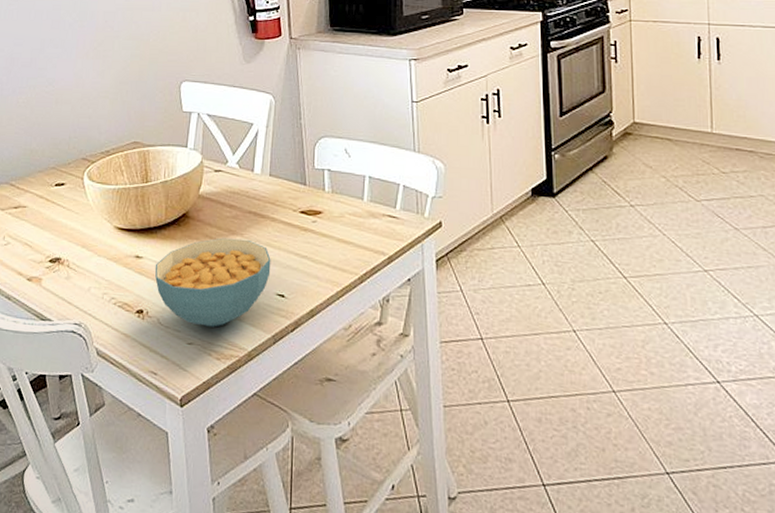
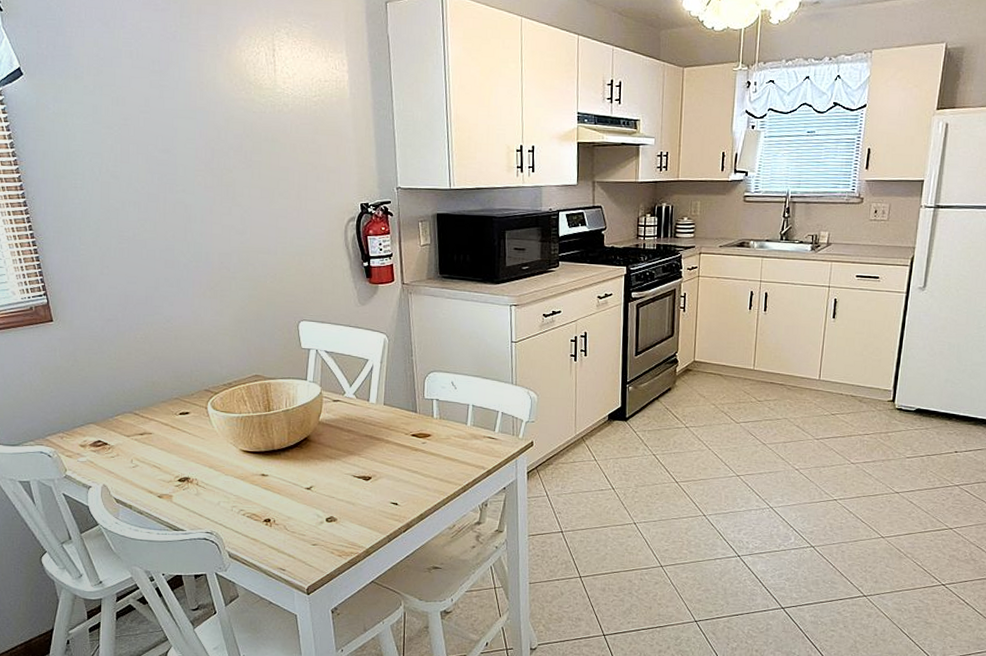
cereal bowl: present [155,238,271,327] -> none [280,457,386,531]

